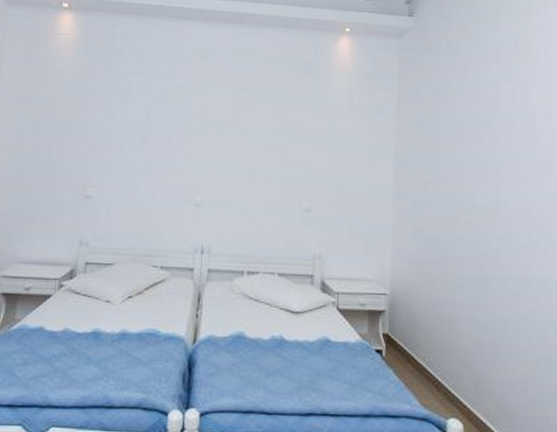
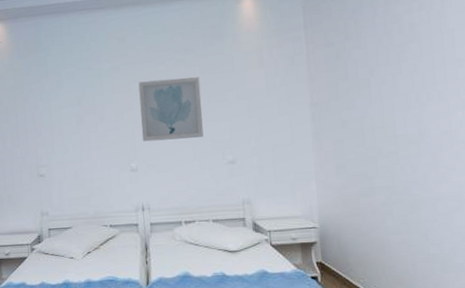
wall art: none [213,106,285,179] -> present [138,77,204,142]

